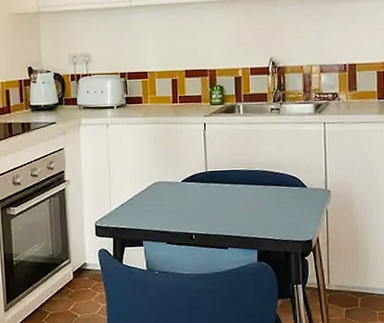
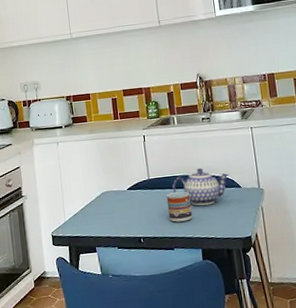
cup: none [224,187,251,220] -> present [166,191,193,222]
teapot: none [232,164,295,204] -> present [172,168,229,206]

